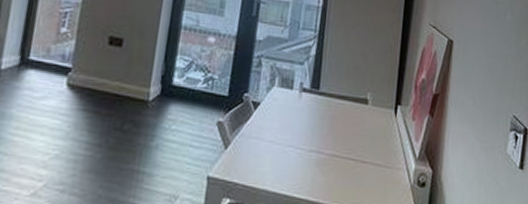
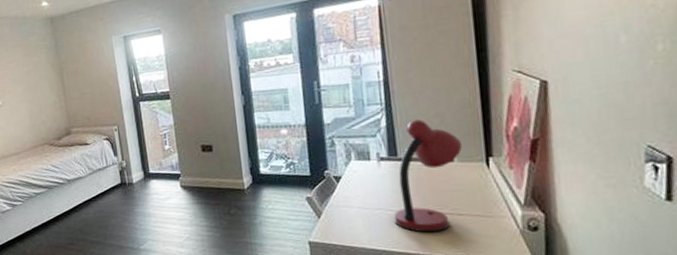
desk lamp: none [301,54,378,179] -> present [393,119,463,233]

